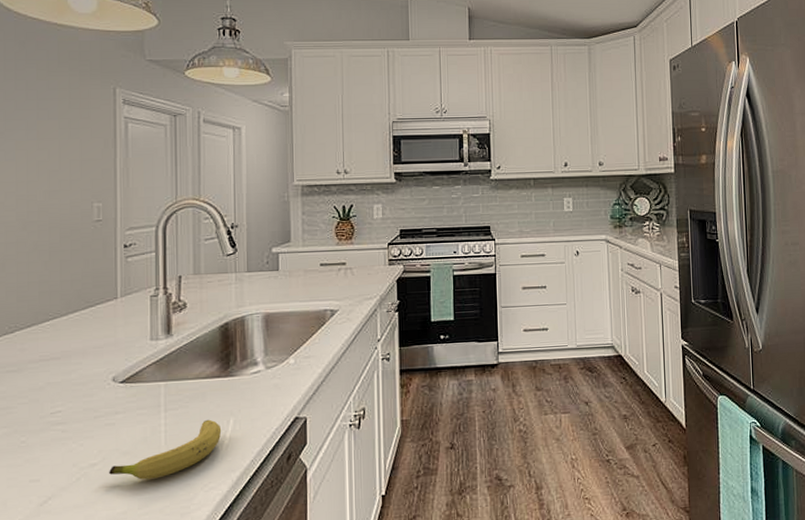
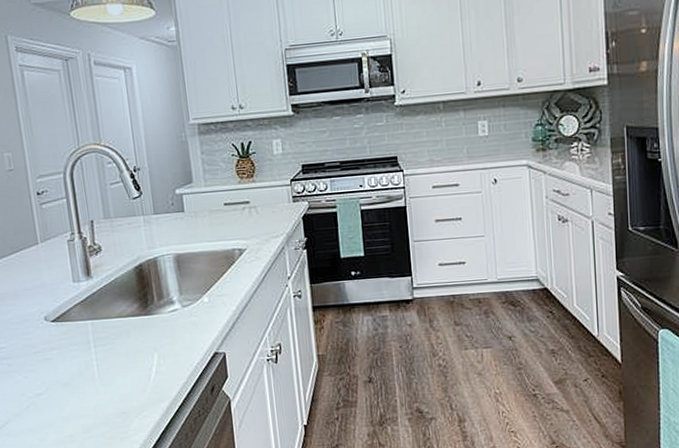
fruit: present [109,419,222,480] -> none [53,354,148,408]

